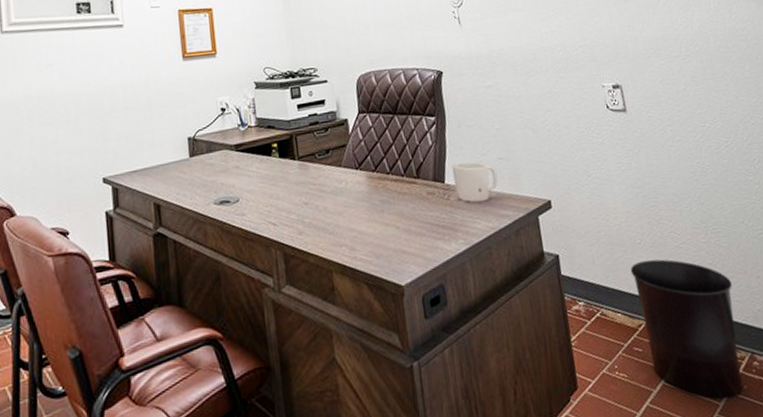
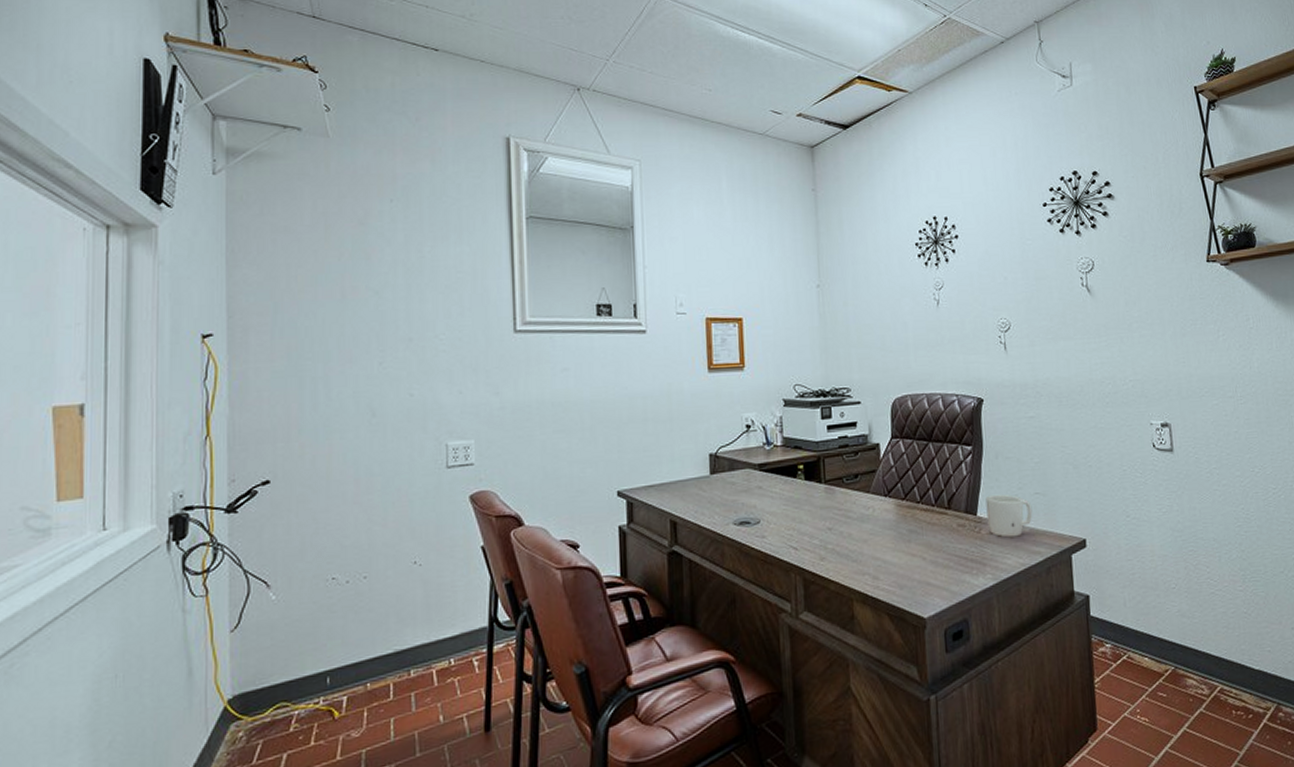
waste bin: present [630,259,744,399] -> none [1161,605,1266,747]

